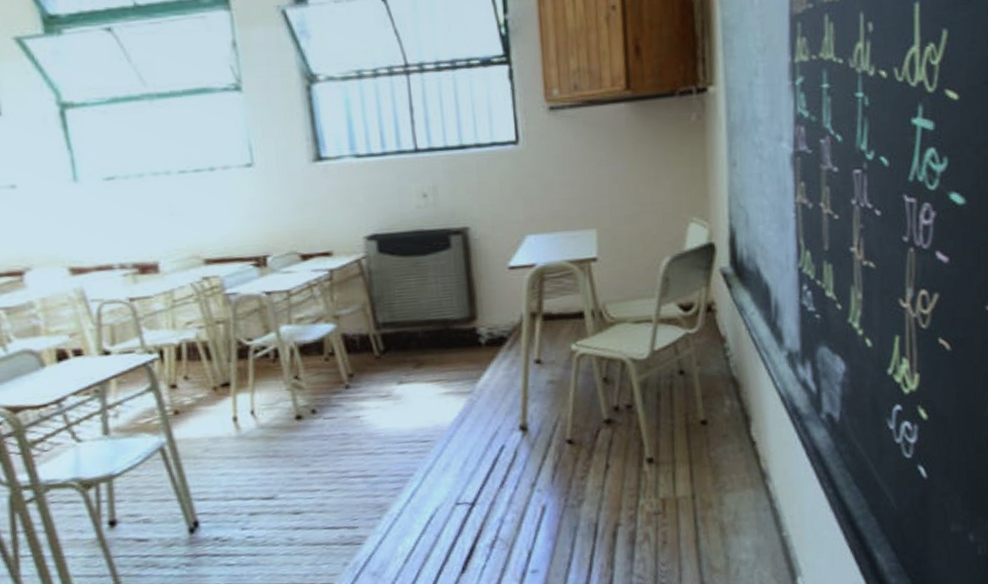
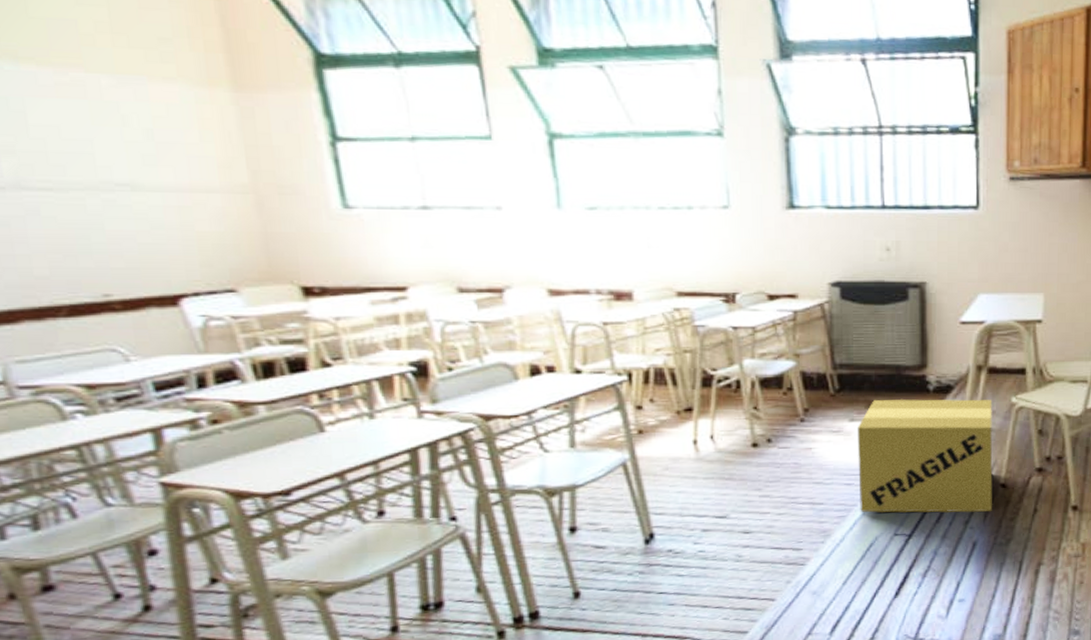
cardboard box: none [406,349,560,482] -> present [857,399,993,513]

